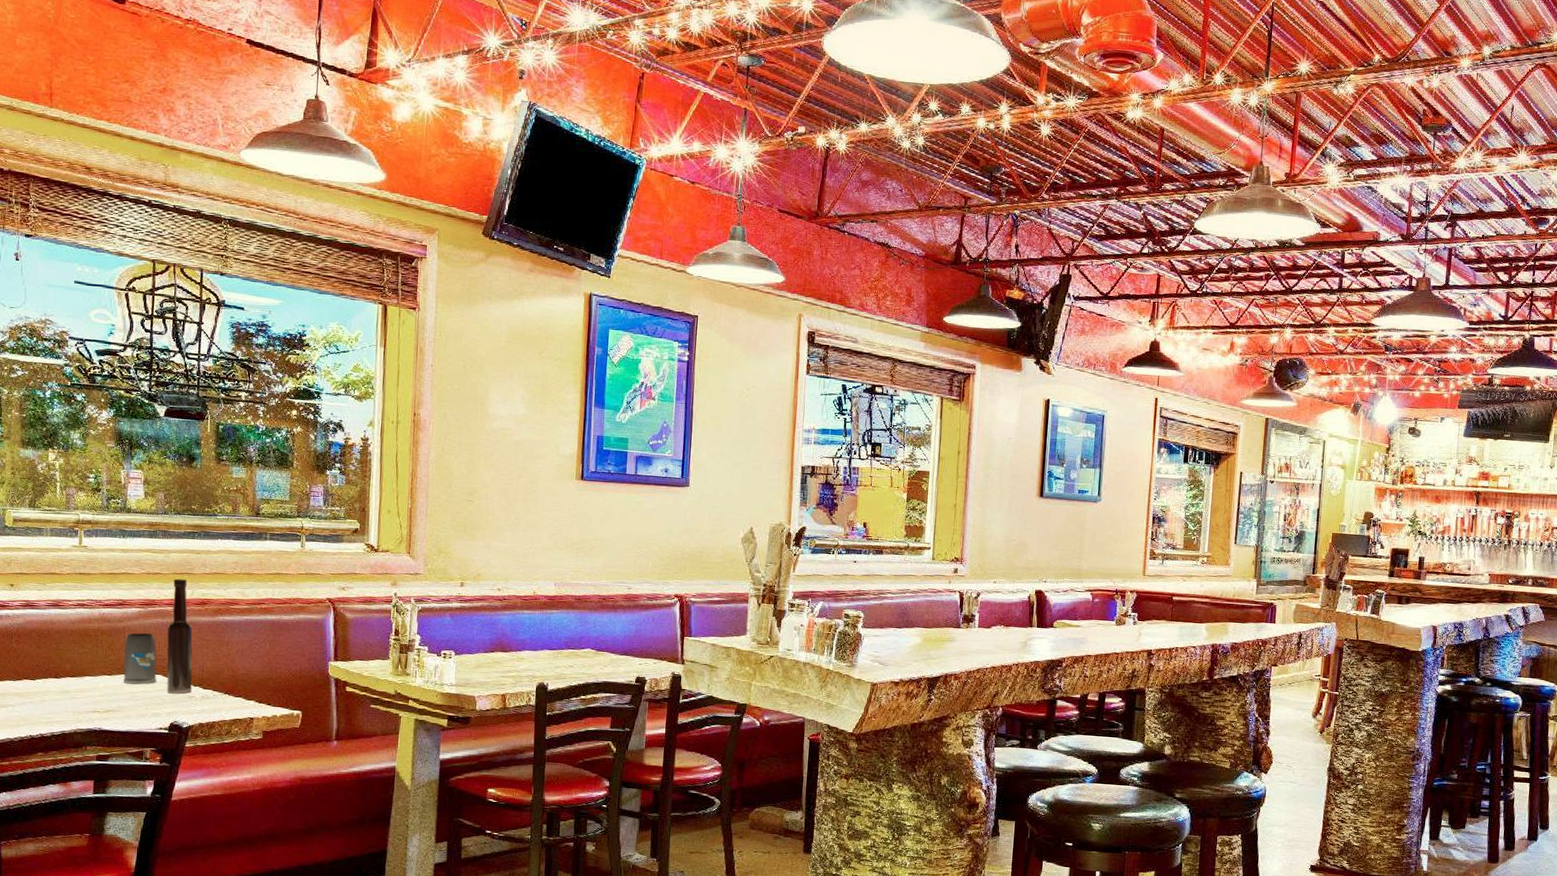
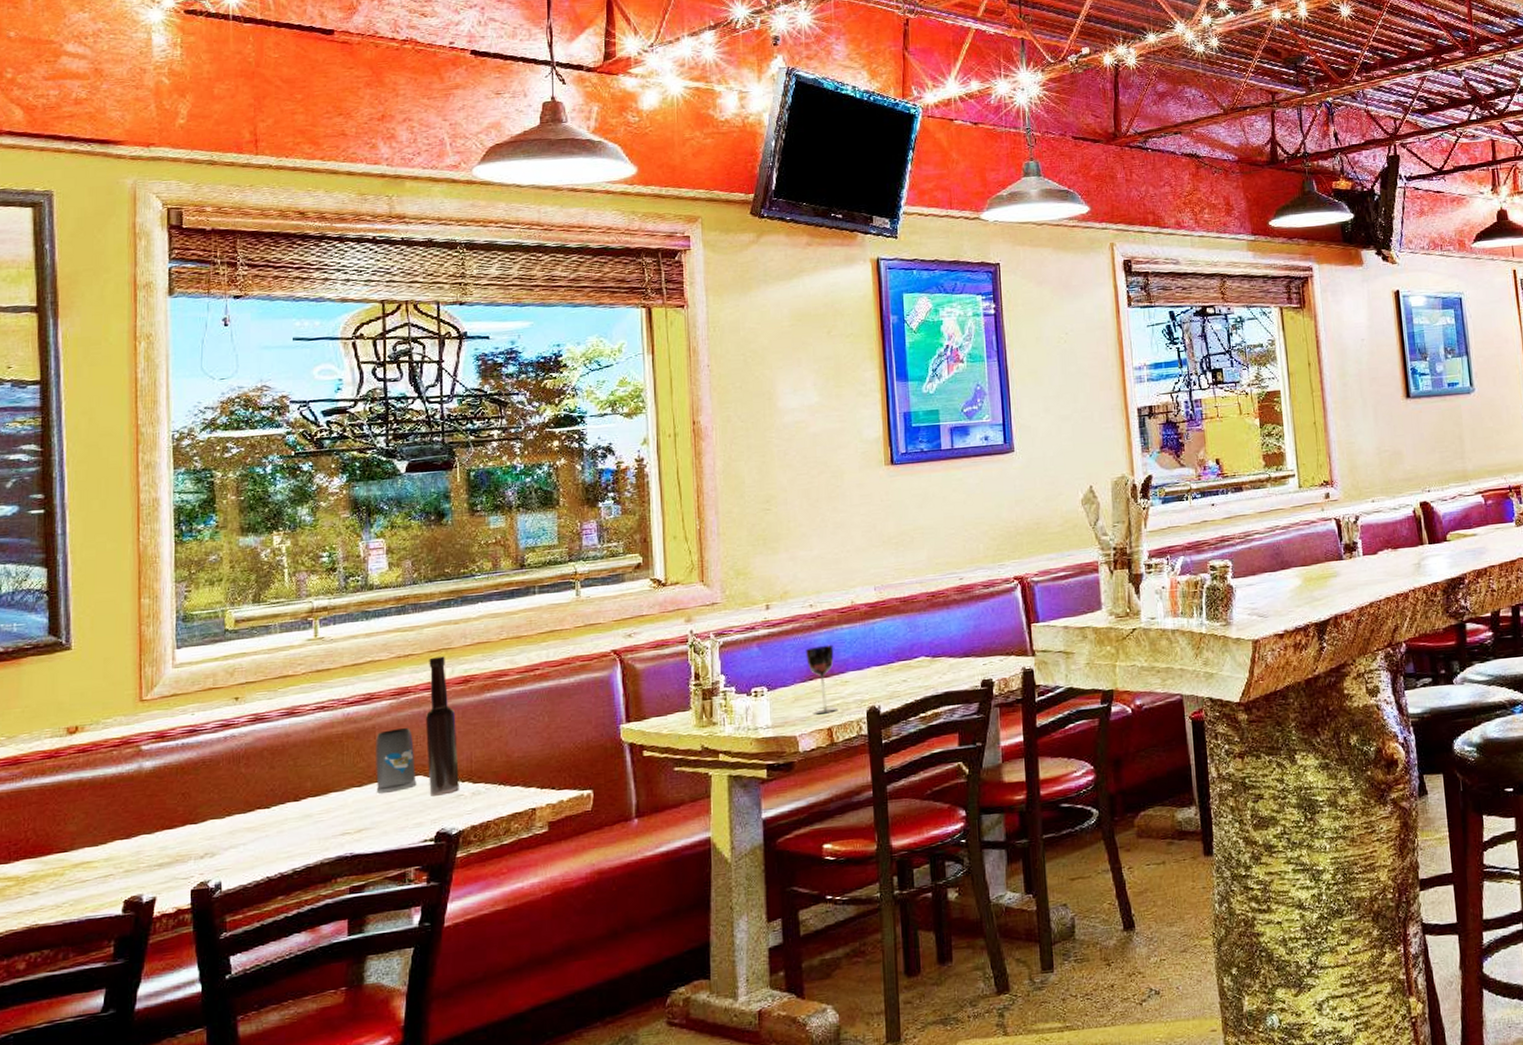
wineglass: none [490,624,514,682] -> present [806,644,839,715]

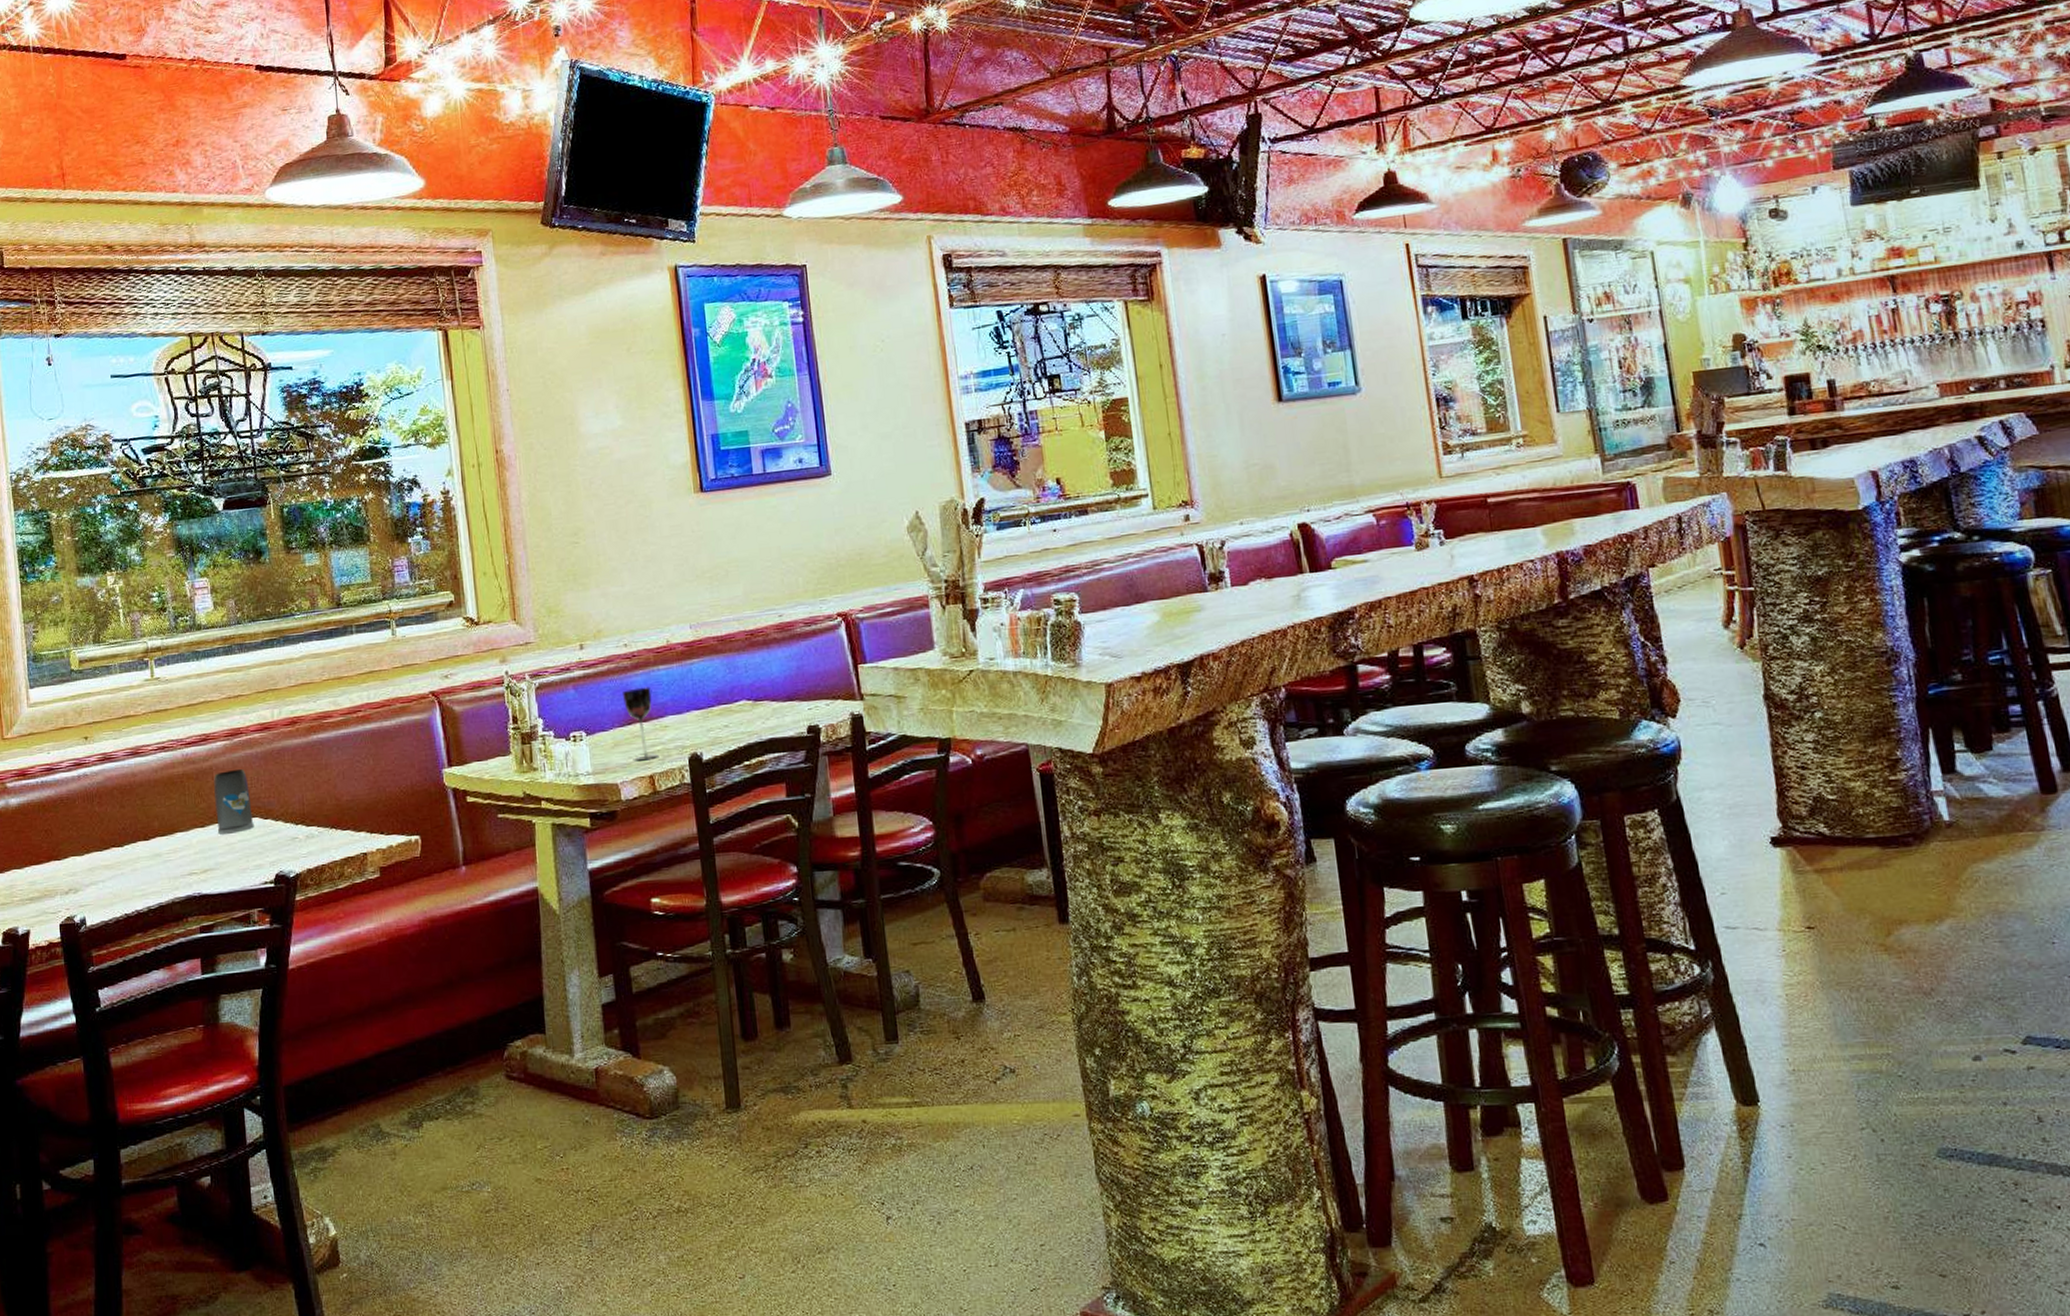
beer bottle: present [425,656,459,796] -> none [257,697,294,839]

